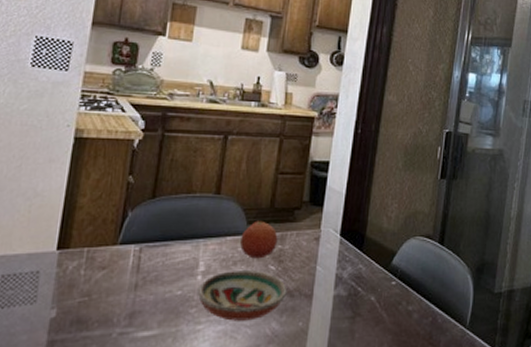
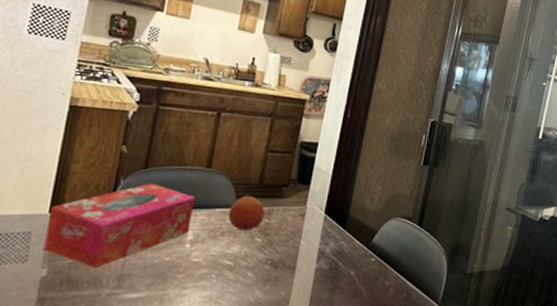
tissue box: none [52,213,206,306] -> present [43,183,196,268]
decorative bowl: present [197,271,288,321] -> none [184,241,272,288]

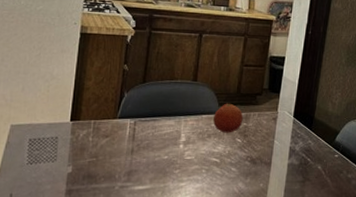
tissue box: present [43,183,196,268] -> none [68,95,186,165]

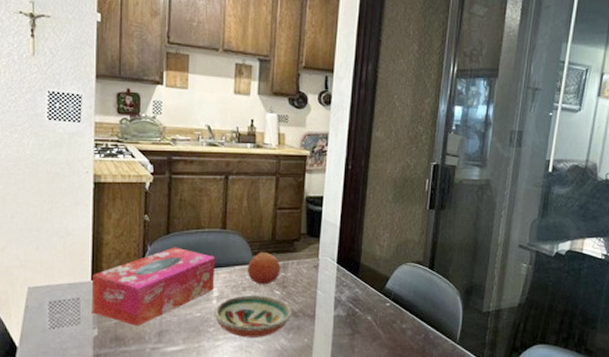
tissue box: none [68,95,186,165] -> present [91,247,216,326]
decorative bowl: none [180,142,251,181] -> present [213,295,292,338]

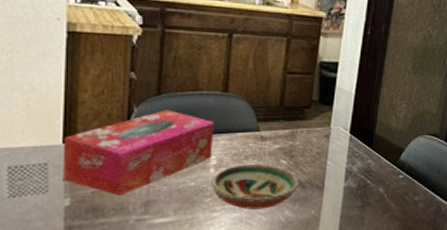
fruit: present [248,251,281,285] -> none [251,118,289,154]

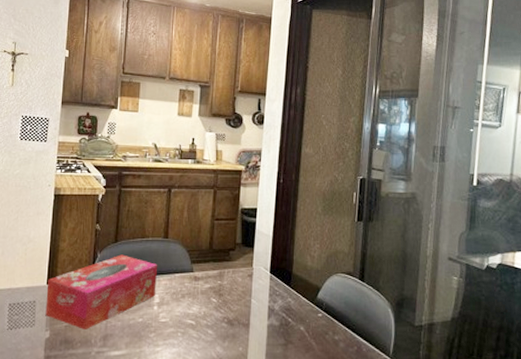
decorative bowl: present [210,164,299,209] -> none [154,302,228,345]

